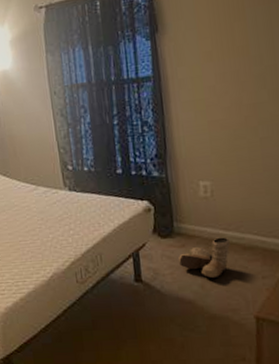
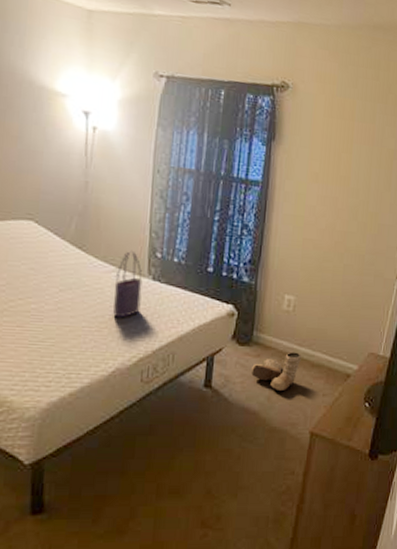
tote bag: none [37,168,64,229] -> present [113,250,143,318]

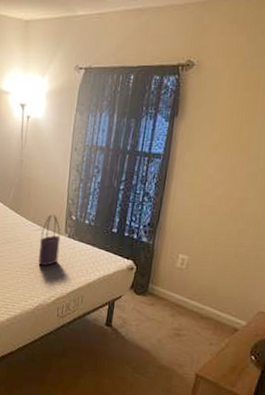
boots: present [251,352,301,392] -> none [145,303,192,337]

